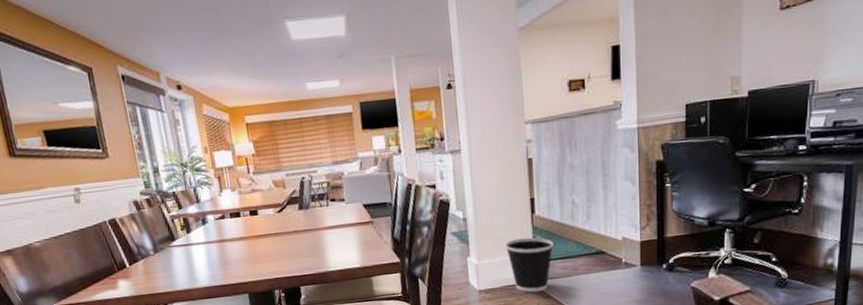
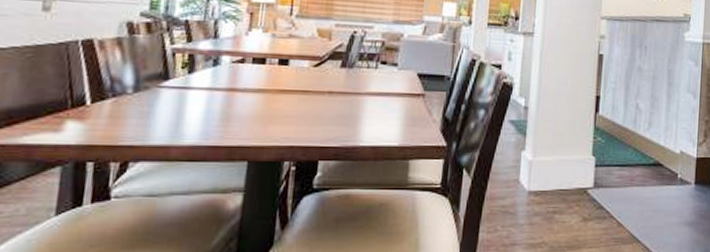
wastebasket: present [504,237,553,293] -> none [563,137,613,201]

